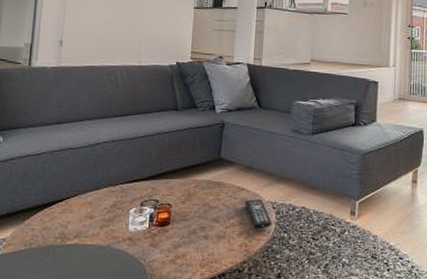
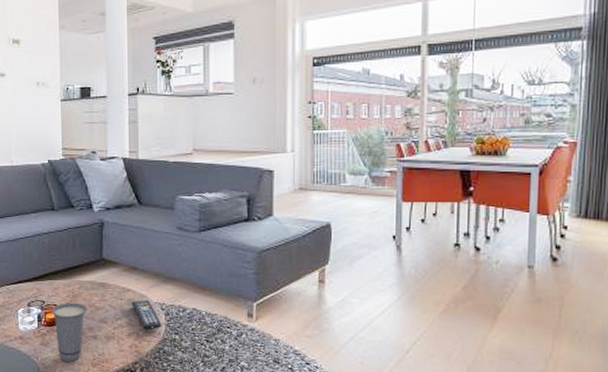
cup: none [164,201,201,263] -> present [51,302,88,361]

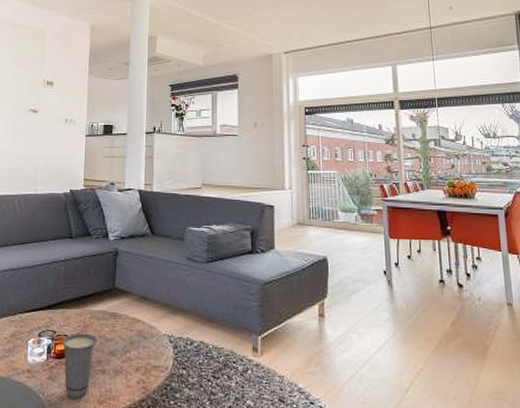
remote control: present [131,300,162,330] -> none [141,332,170,364]

